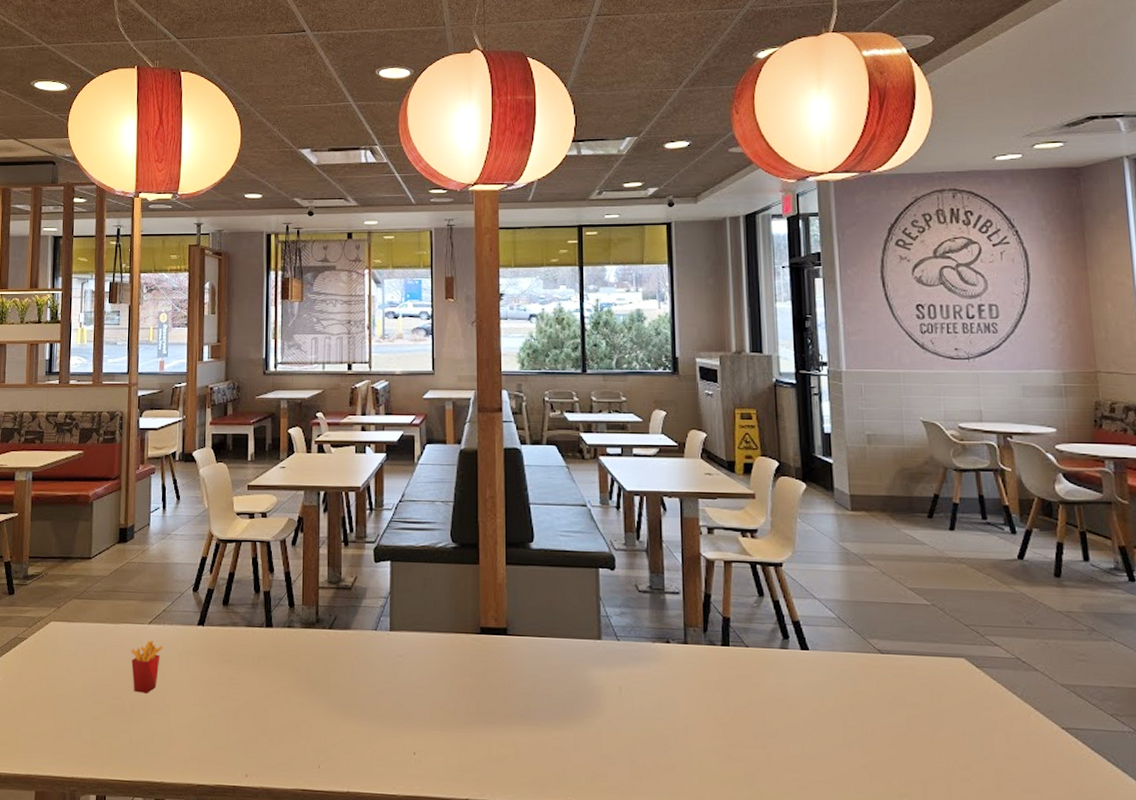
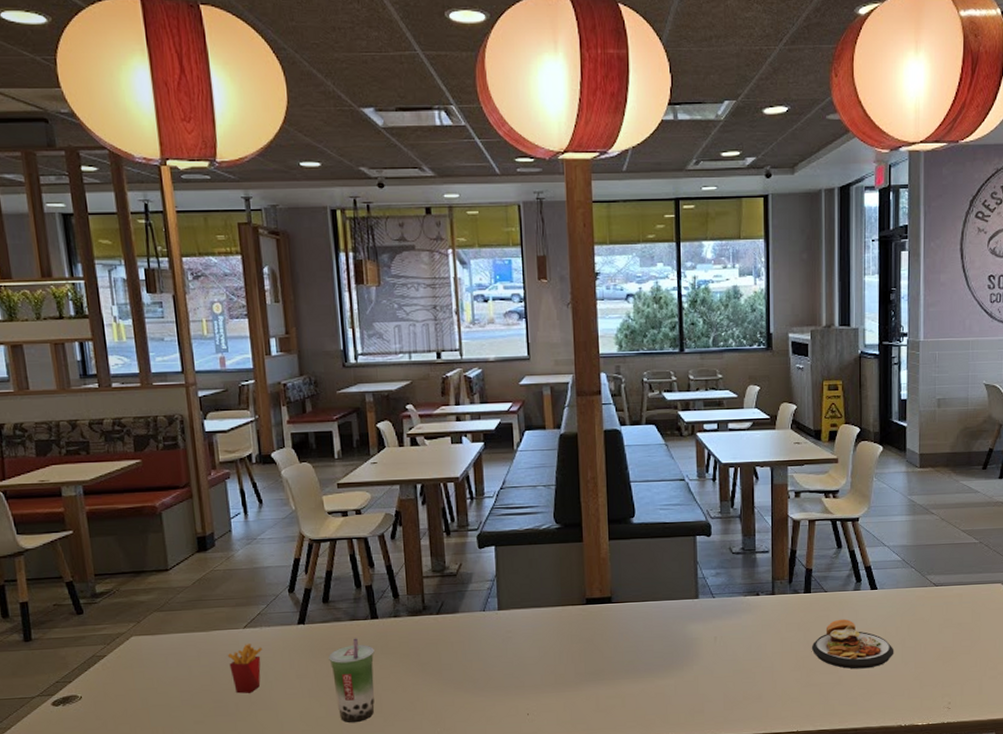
beverage cup: none [222,646,266,740] -> present [329,638,375,723]
burger: none [732,681,834,748] -> present [811,619,894,669]

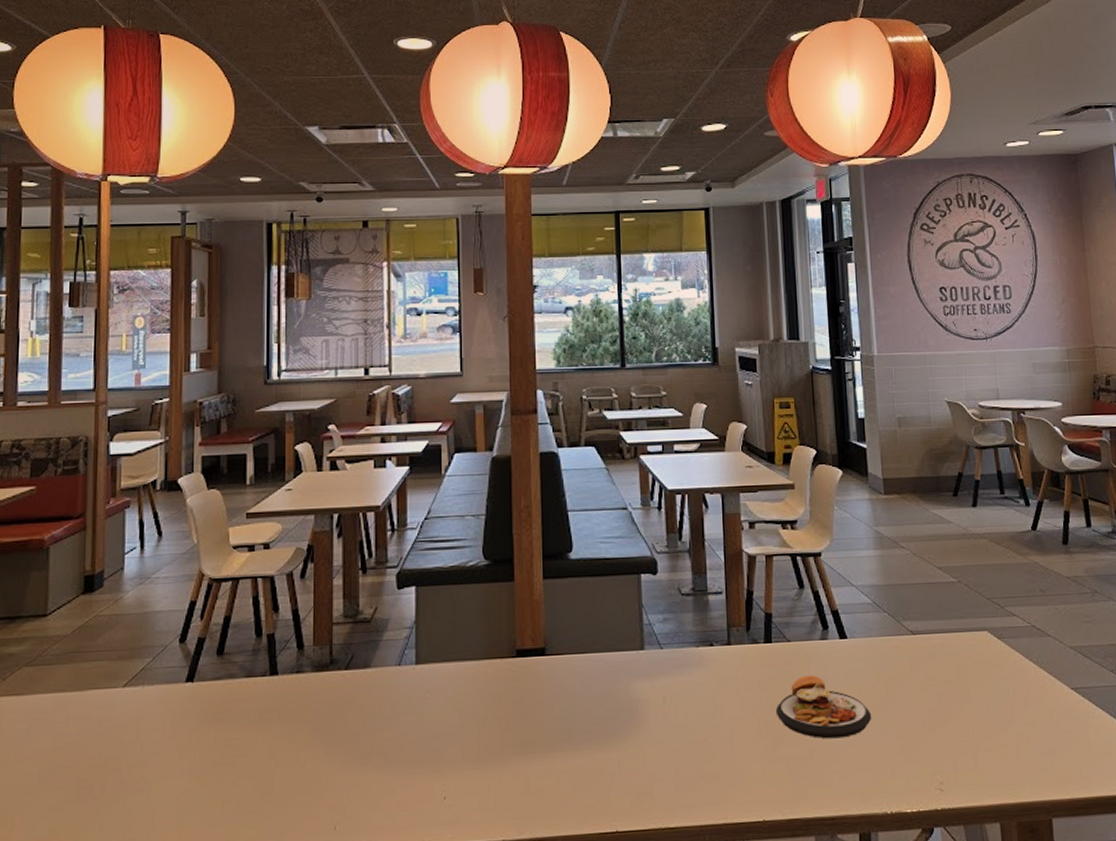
french fries: present [227,644,263,694] -> none [100,706,142,771]
beverage cup: present [329,638,375,723] -> none [217,699,270,810]

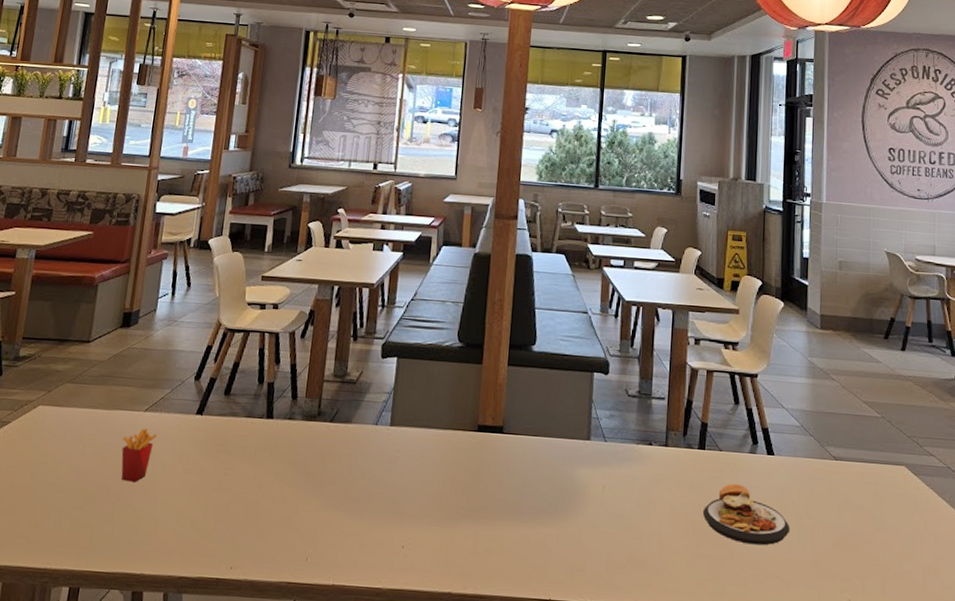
french fries: none [100,706,142,771] -> present [121,428,157,482]

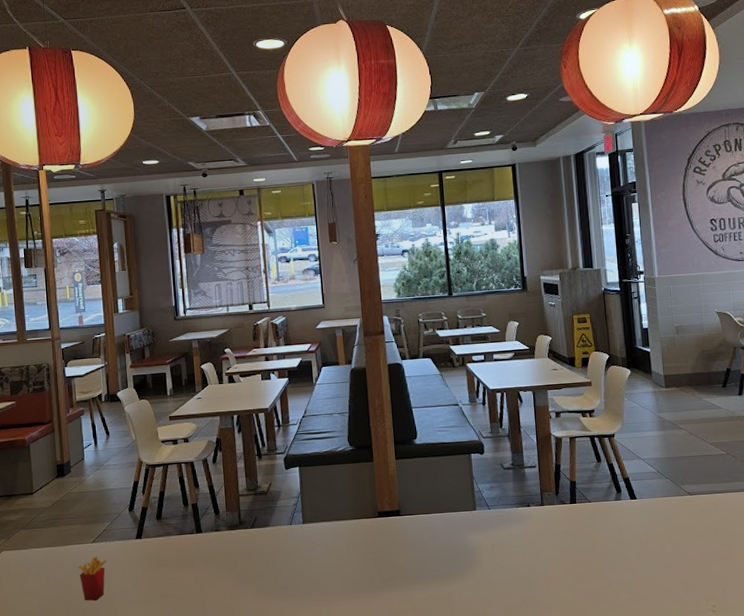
burger: present [702,483,790,546] -> none [580,527,658,574]

